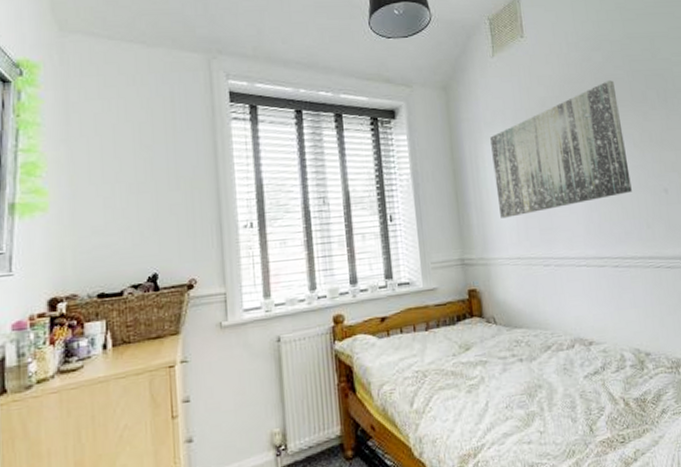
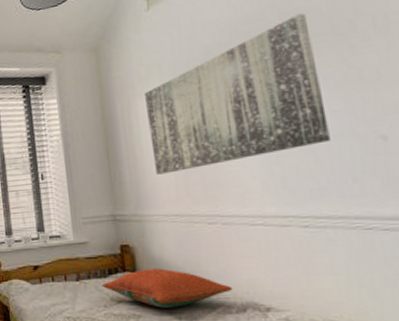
pillow: none [450,311,564,352] -> present [102,268,233,308]

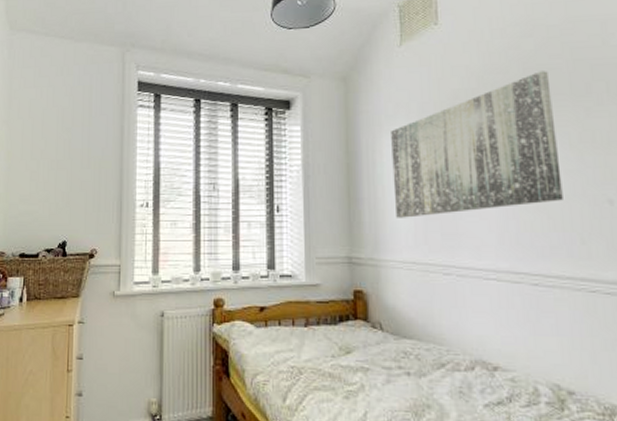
pillow: present [102,268,233,308] -> none [331,318,463,362]

